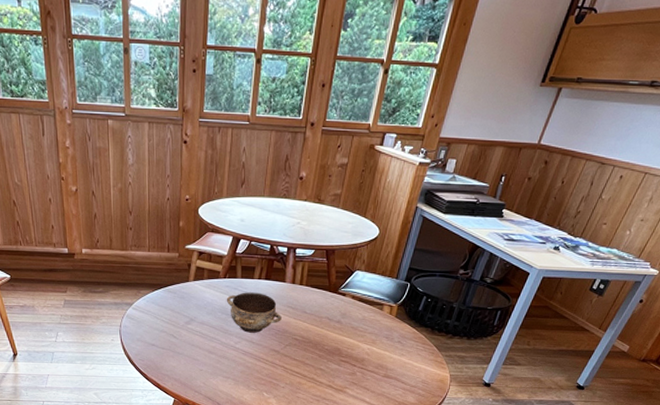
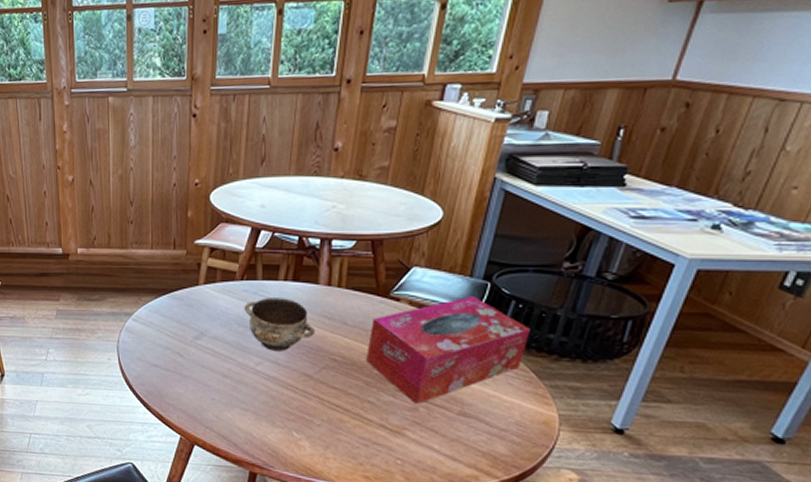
tissue box: none [319,293,435,370] -> present [365,296,530,404]

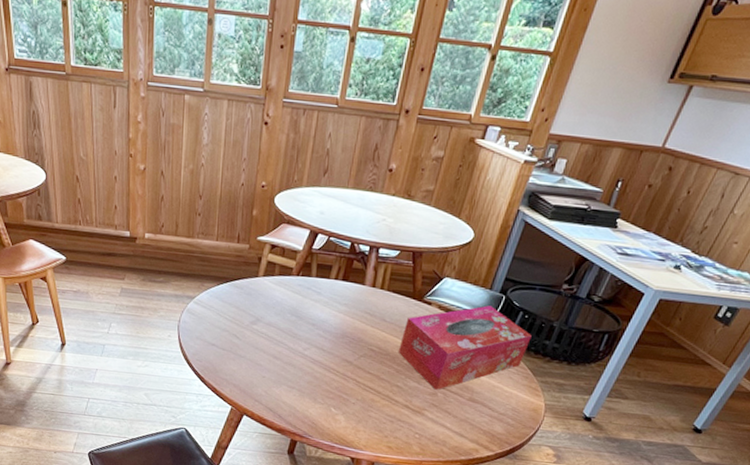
ceramic bowl: present [244,297,315,351] -> none [297,293,358,340]

